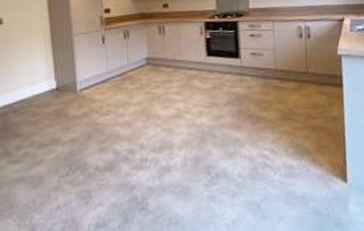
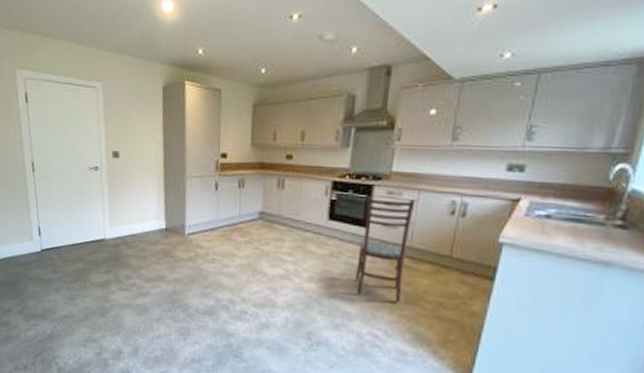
dining chair: none [234,29,279,120] -> present [355,195,416,302]

